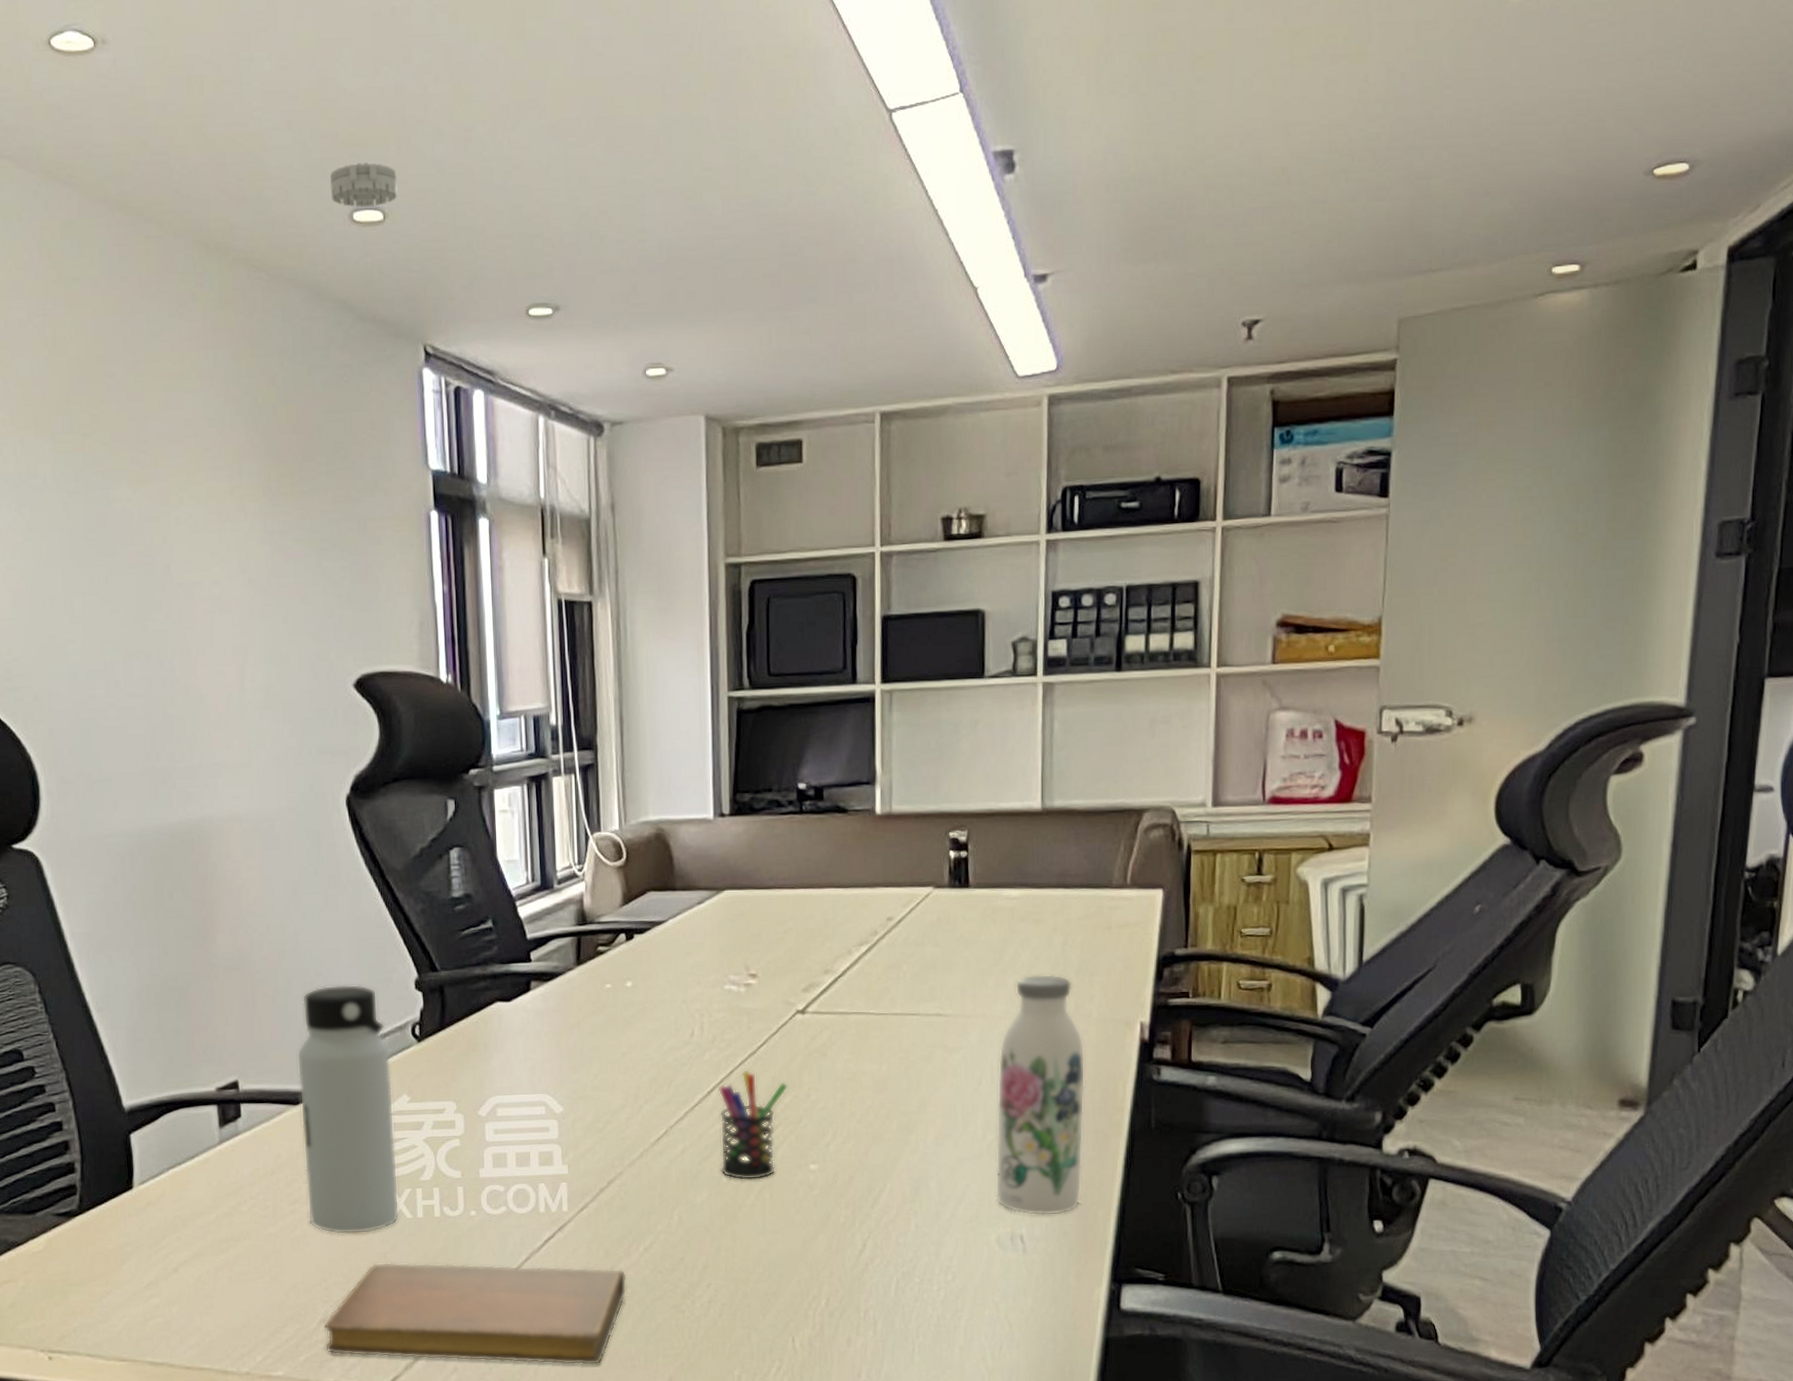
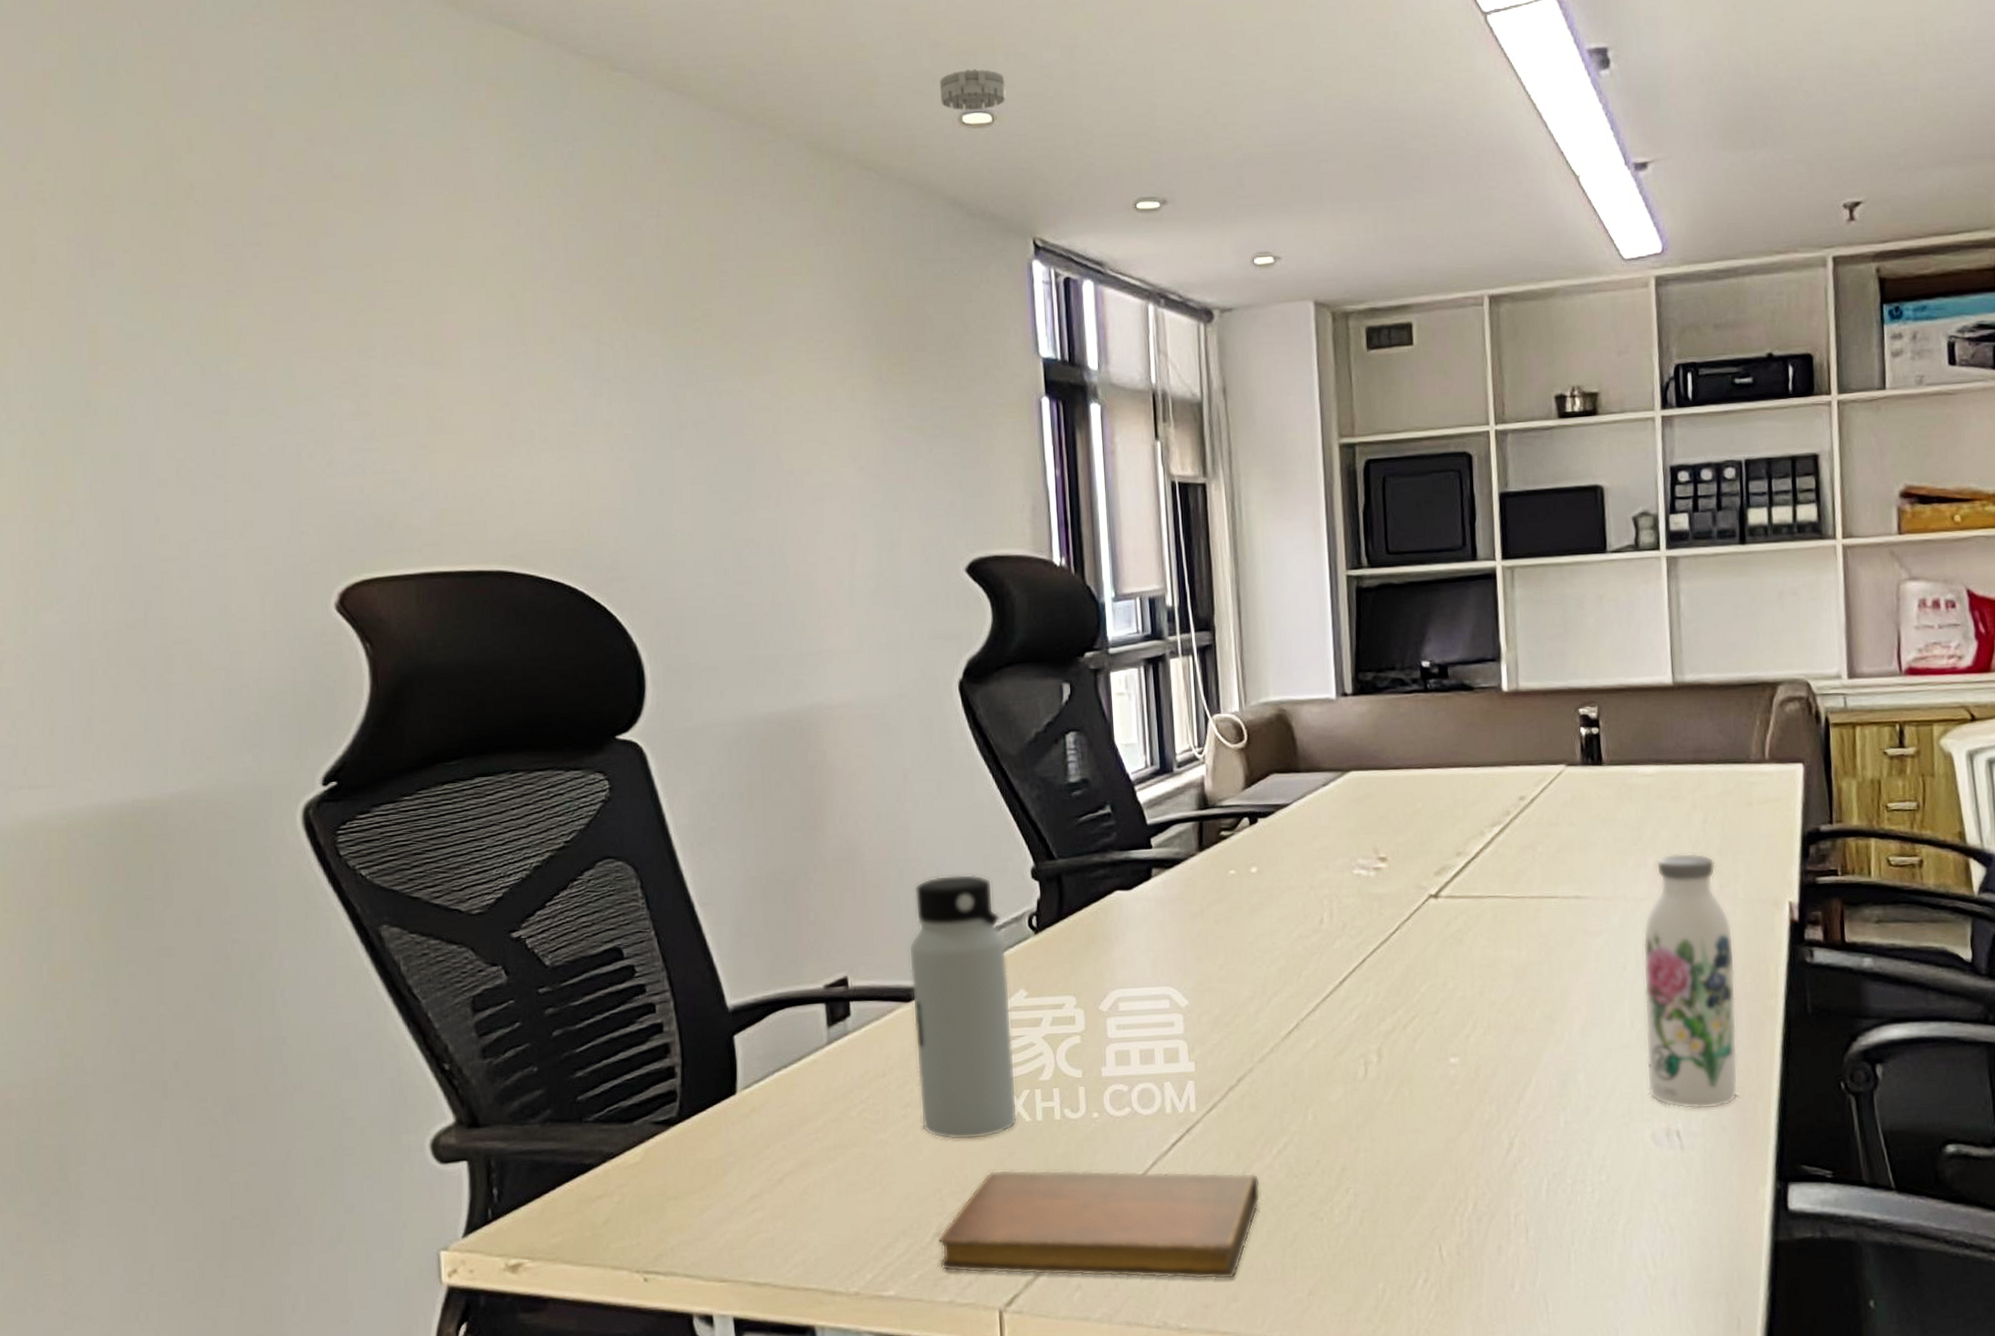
pen holder: present [718,1070,789,1181] -> none [1350,958,1425,1076]

